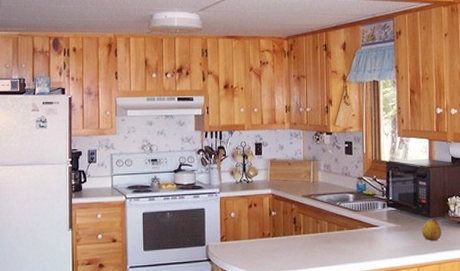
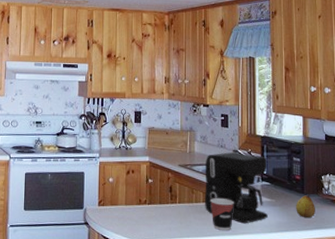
coffee maker: none [329,180,394,251] -> present [205,152,268,224]
cup: none [335,227,360,258] -> present [210,198,234,230]

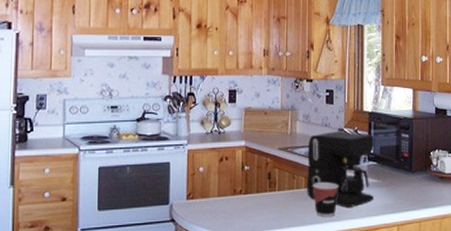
fruit: present [296,193,315,218] -> none [403,171,423,197]

